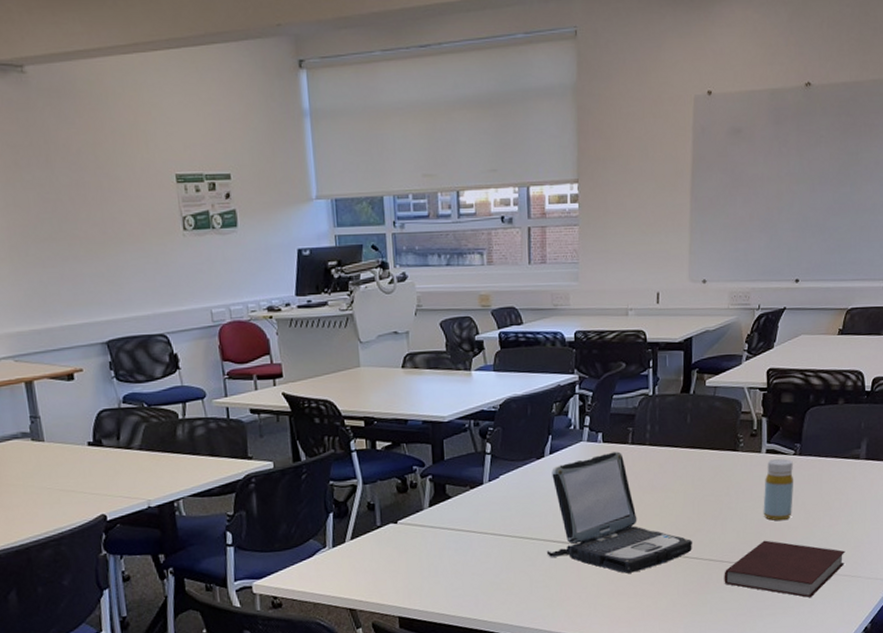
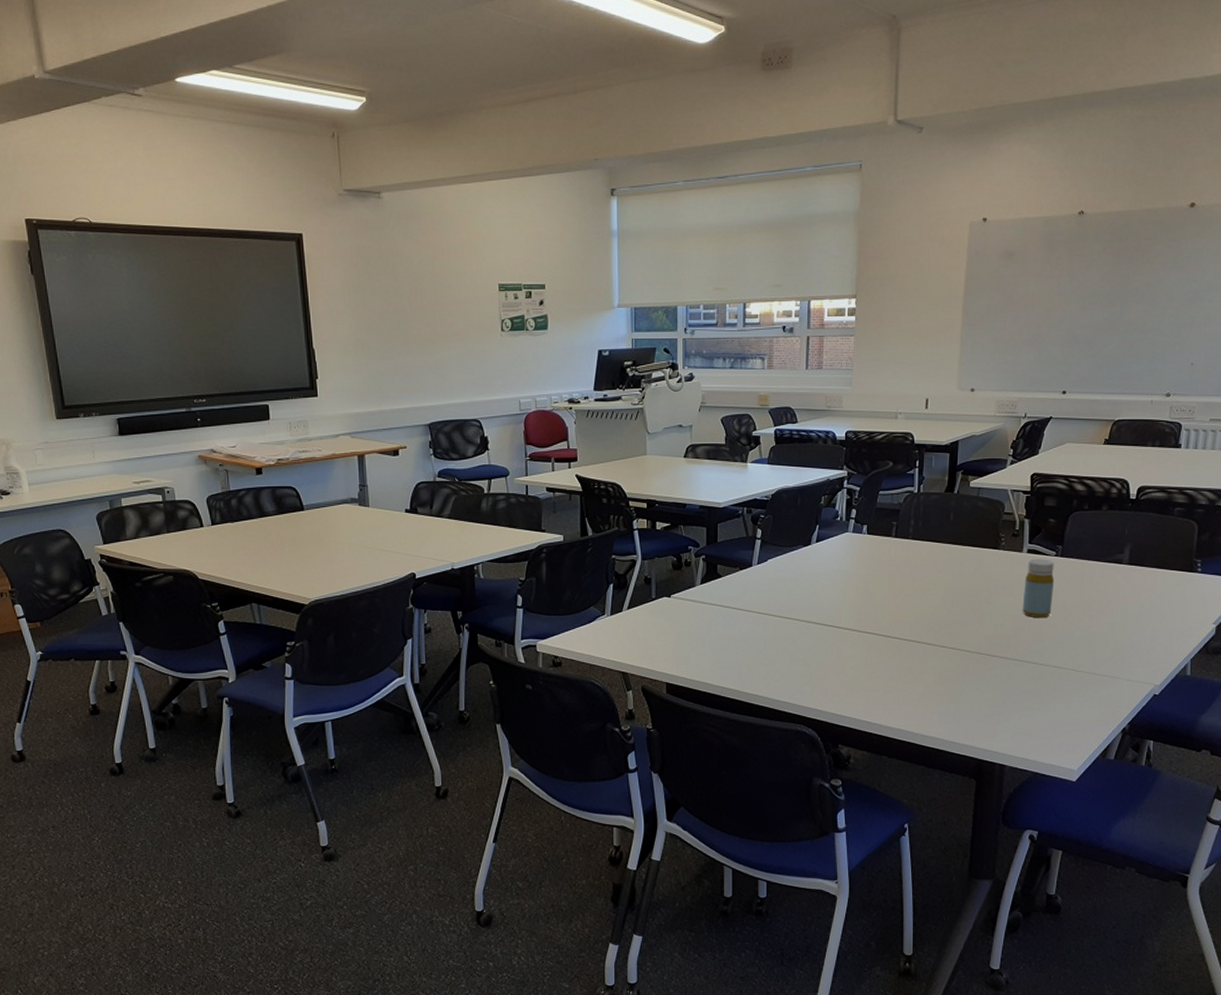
laptop: present [546,451,692,573] -> none [808,543,950,658]
notebook: present [724,540,845,597] -> none [980,636,1105,694]

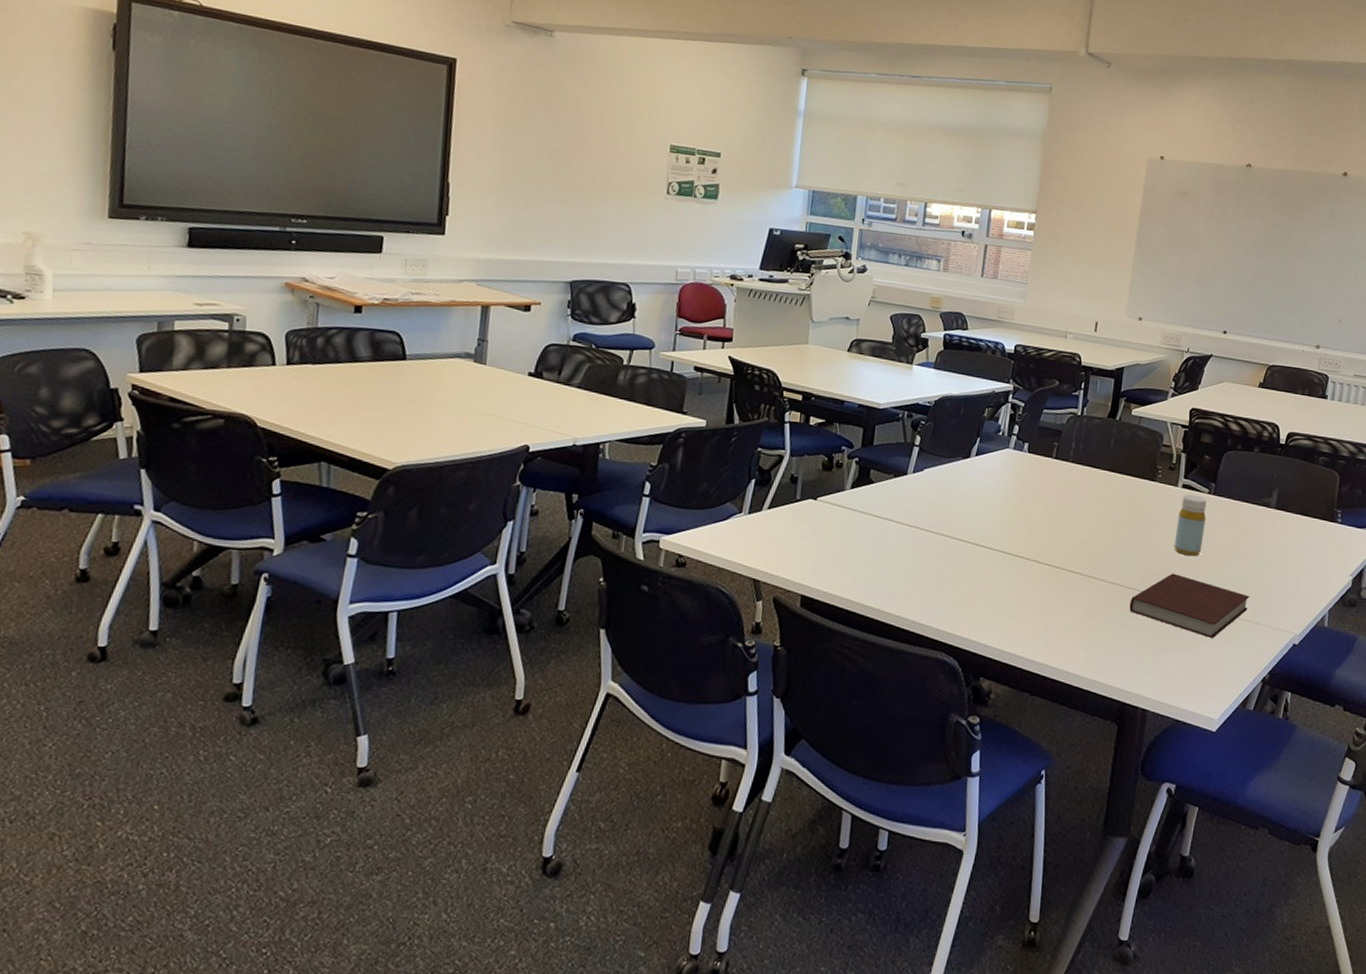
notebook: none [980,636,1105,694] -> present [1129,573,1250,638]

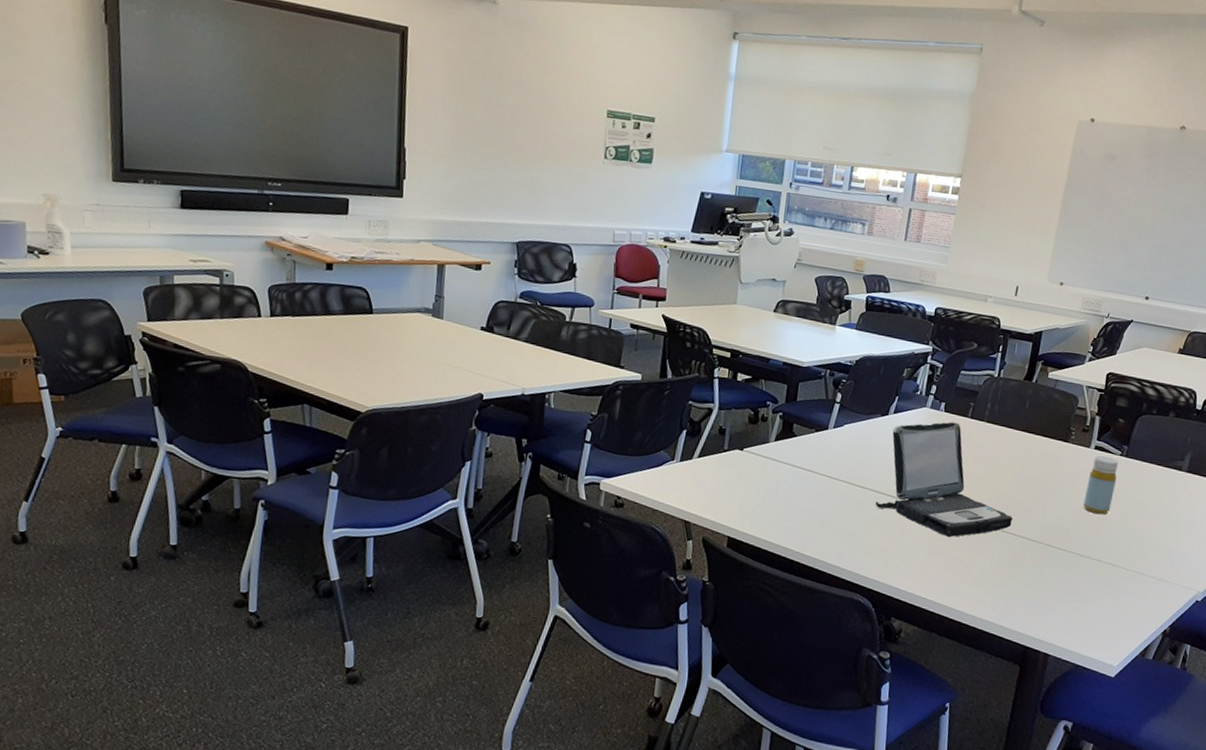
laptop: none [959,463,1103,586] -> present [875,422,1013,537]
notebook: present [1129,573,1250,638] -> none [1036,529,1156,591]

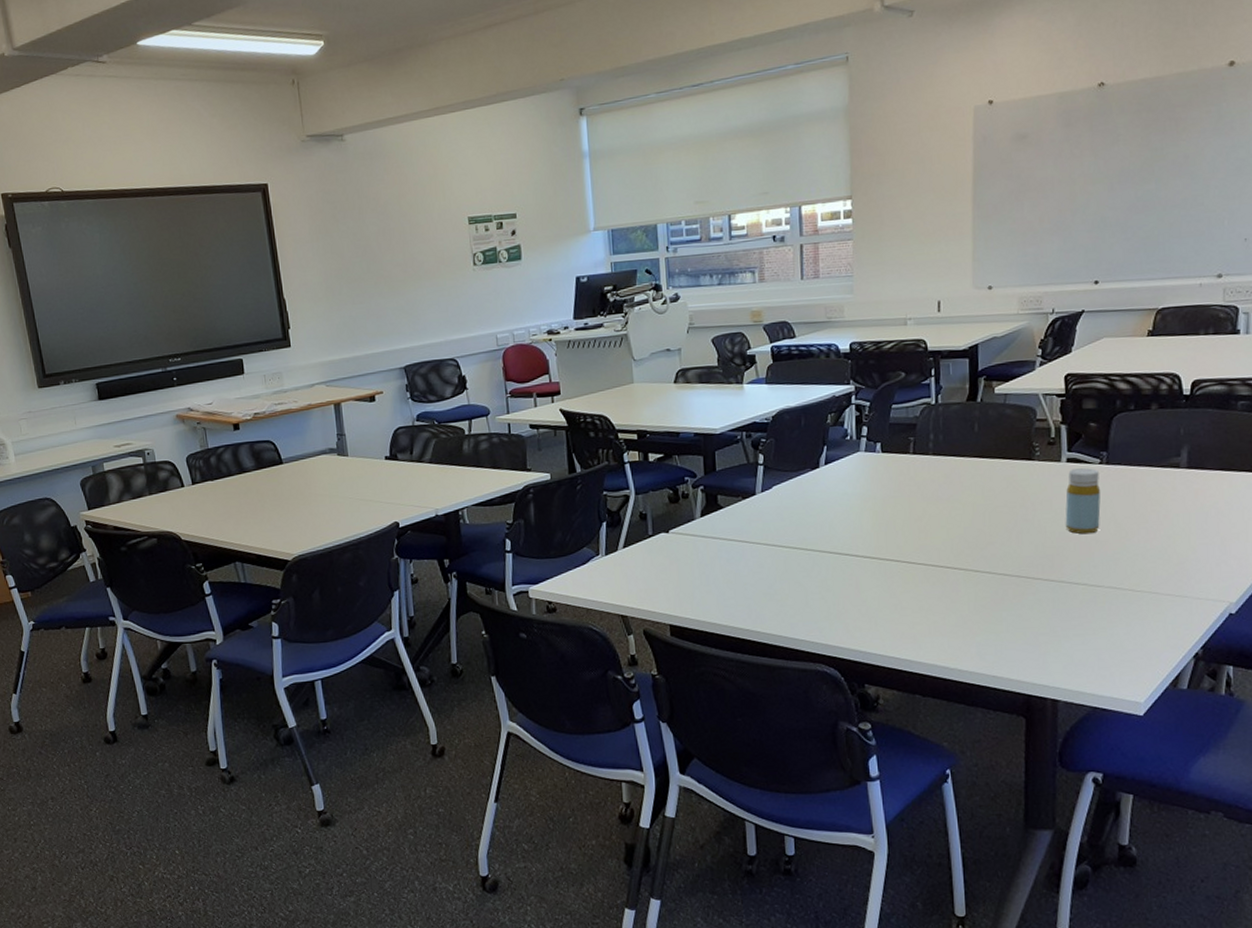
laptop: present [875,422,1013,537] -> none [822,461,984,587]

